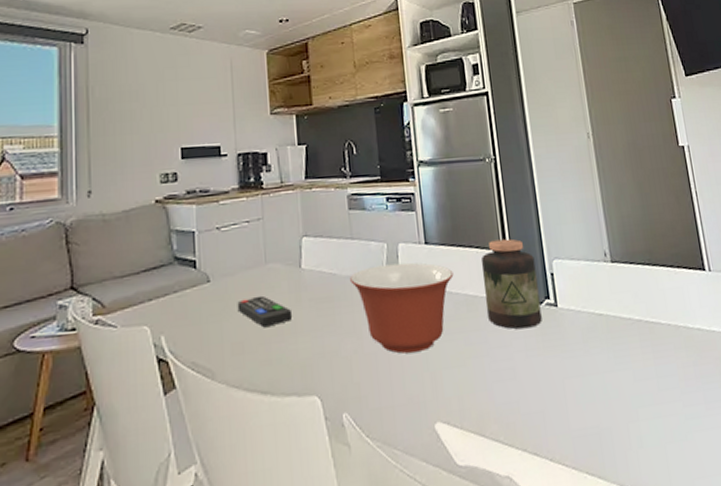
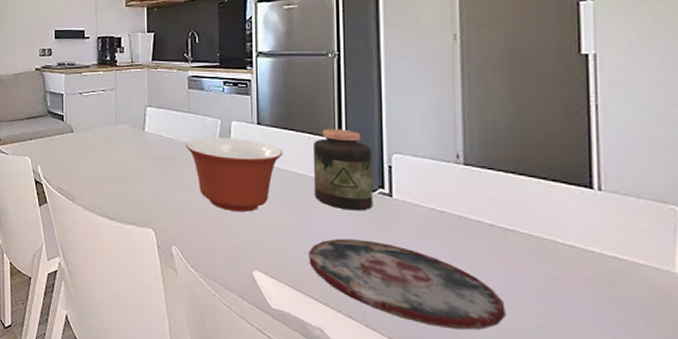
remote control: present [237,295,293,327] -> none [93,147,136,171]
plate: none [488,359,663,443] -> present [308,238,506,330]

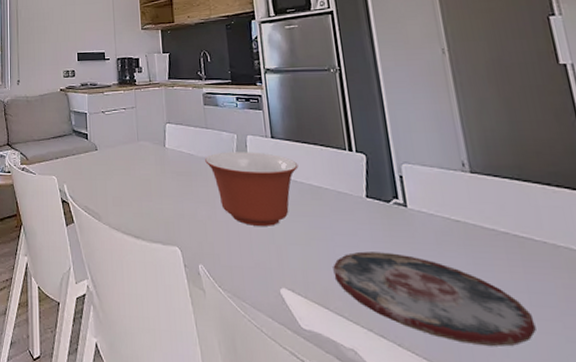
jar: present [312,129,373,211] -> none [325,140,390,222]

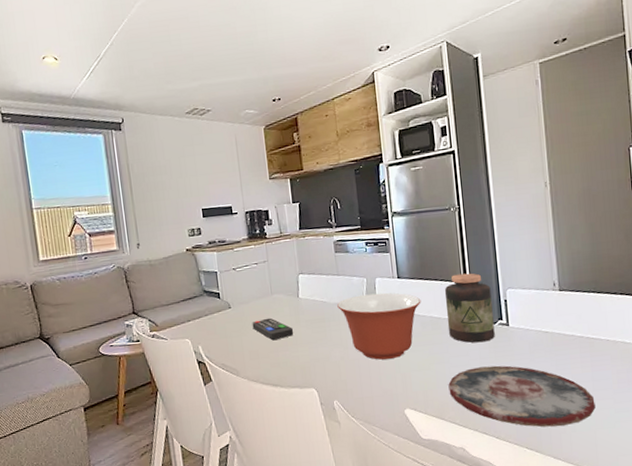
remote control: none [117,164,159,188] -> present [252,317,294,340]
jar: none [325,140,390,222] -> present [444,273,495,343]

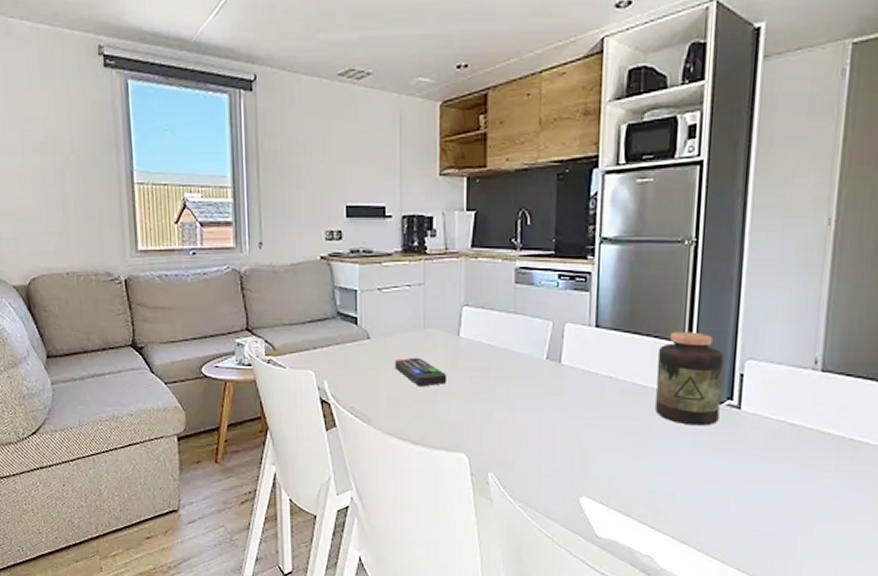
mixing bowl: present [337,292,421,360] -> none [509,343,624,430]
plate: present [448,365,596,427] -> none [643,457,845,550]

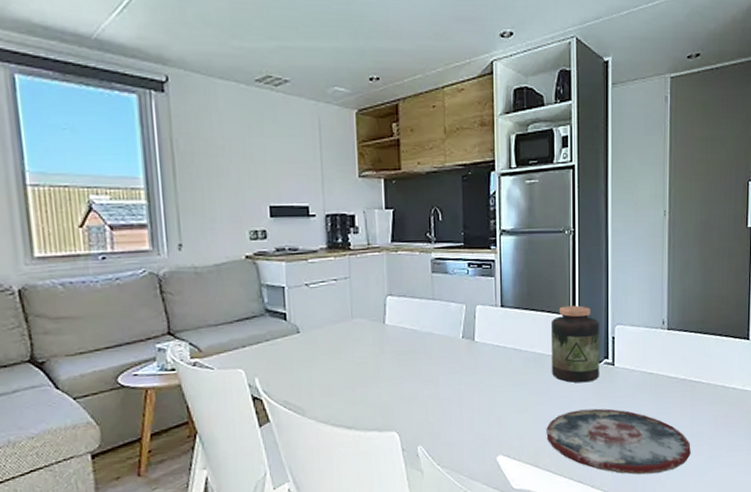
remote control: present [394,357,448,386] -> none [325,346,376,373]
plate: none [643,457,845,550] -> present [546,408,691,475]

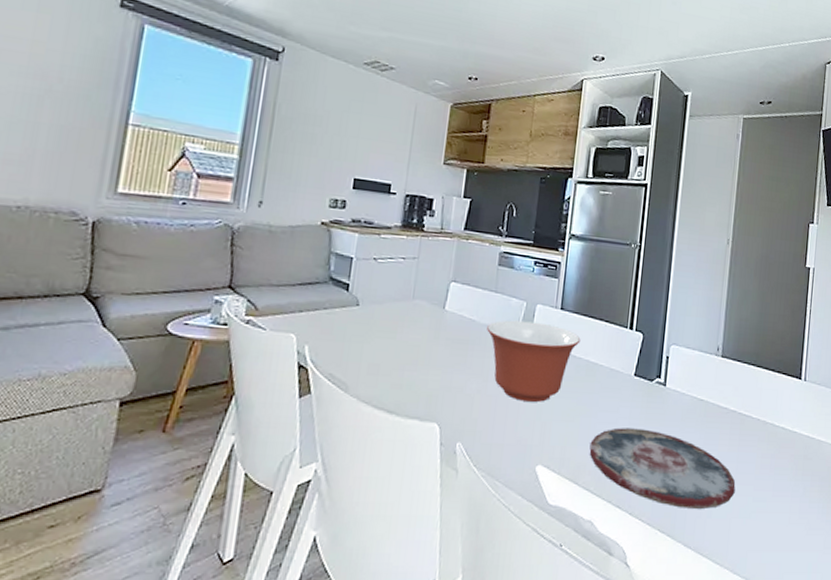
mixing bowl: none [430,322,525,400] -> present [487,320,581,402]
jar: present [550,305,599,383] -> none [603,318,655,400]

